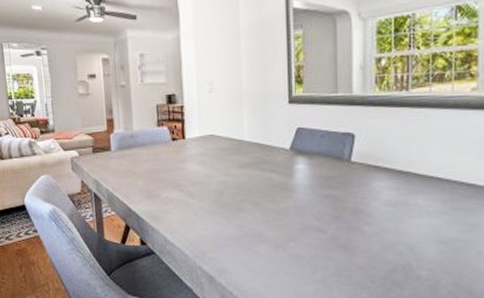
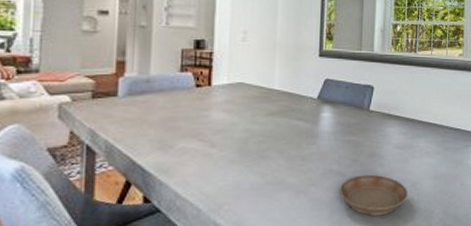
saucer: none [321,233,405,278] -> present [340,174,408,216]

